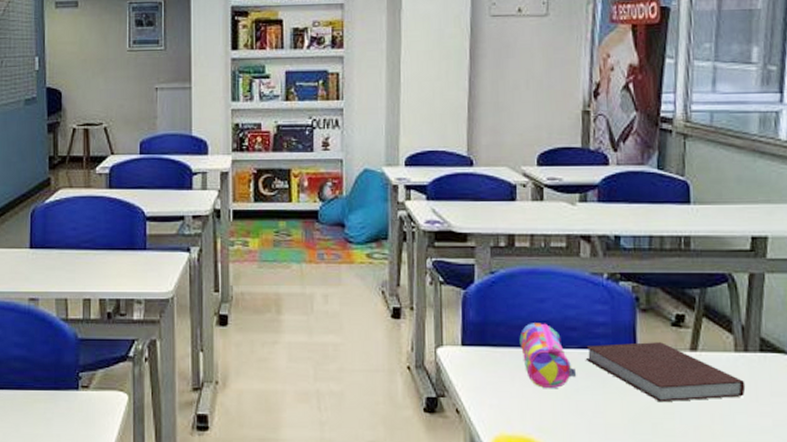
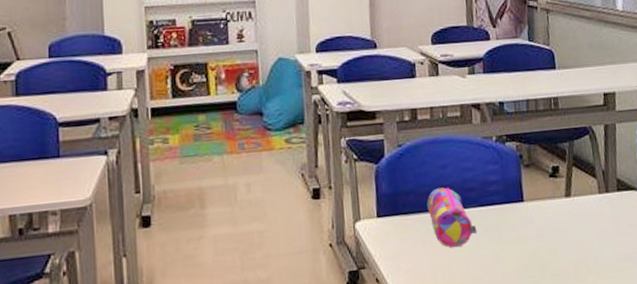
notebook: present [585,342,746,403] -> none [483,192,610,246]

